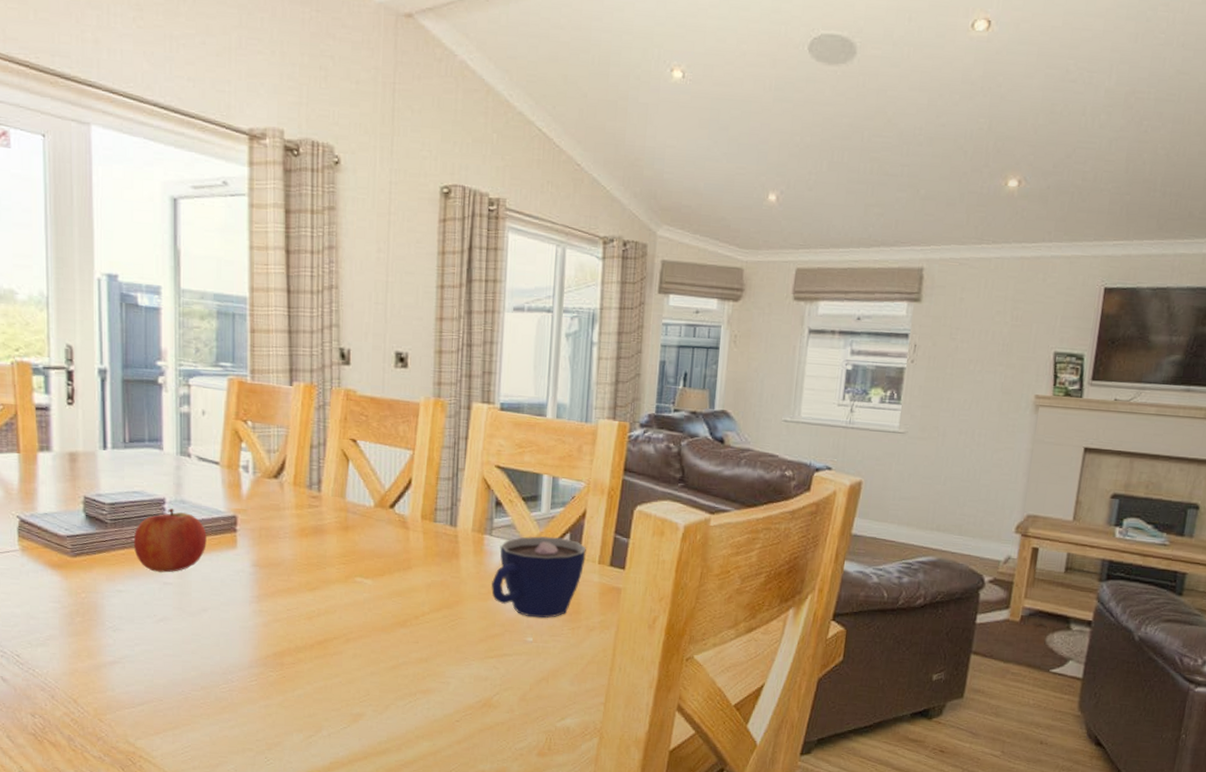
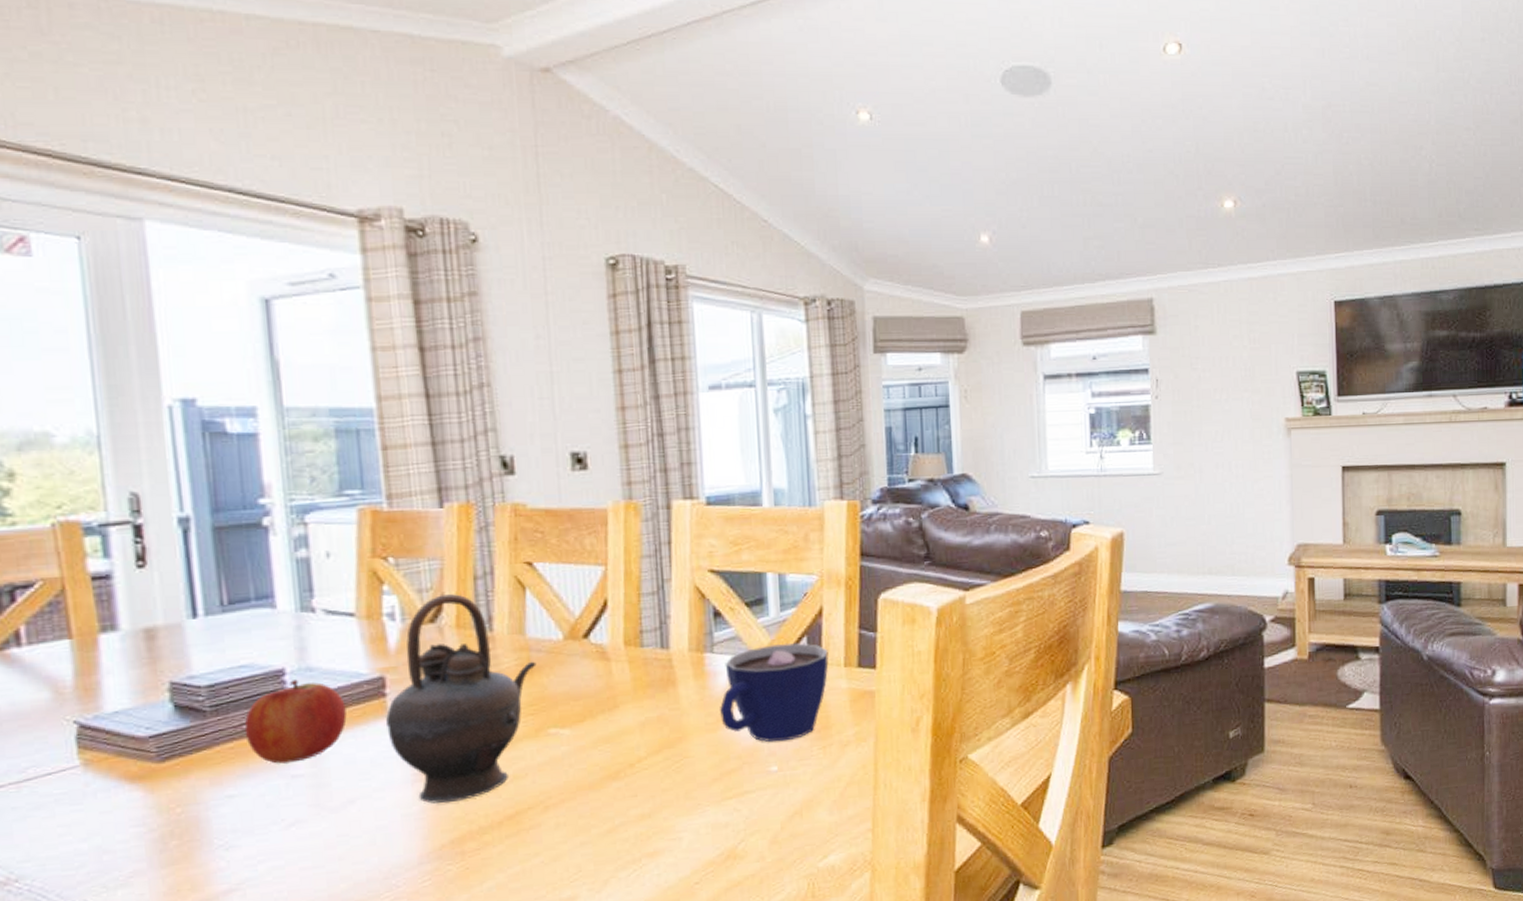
teapot: none [234,457,352,624] -> present [385,594,537,804]

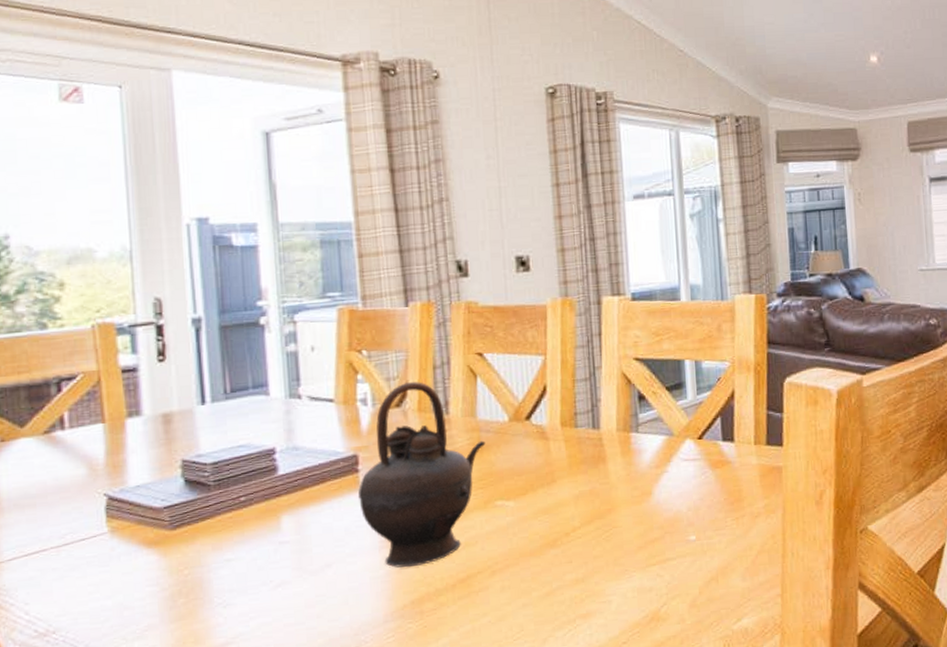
fruit: present [244,679,347,764] -> none [241,457,326,532]
cup: present [720,642,829,743] -> none [644,422,741,514]

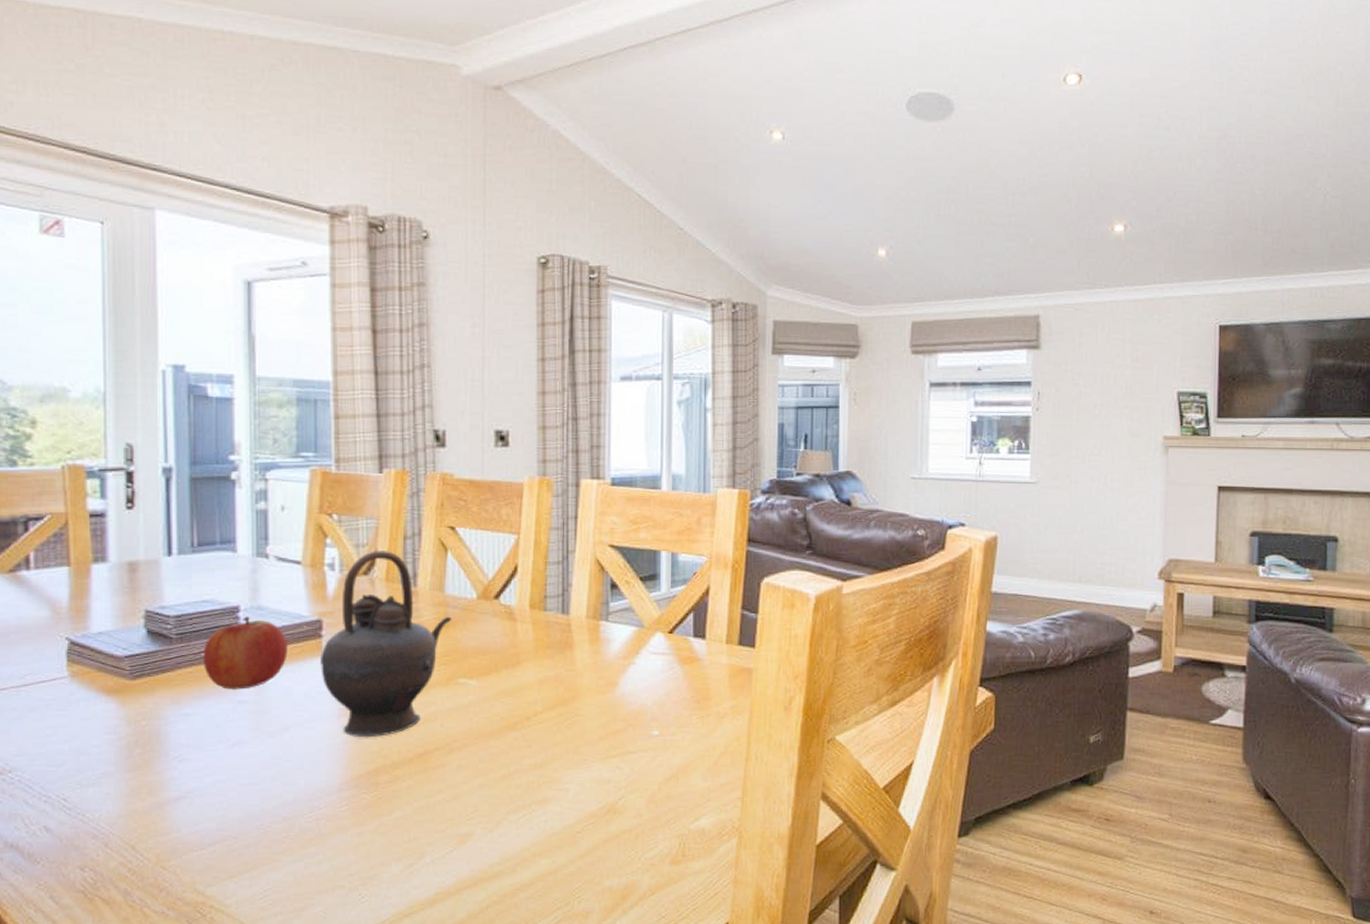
fruit: none [241,457,326,532] -> present [202,616,288,690]

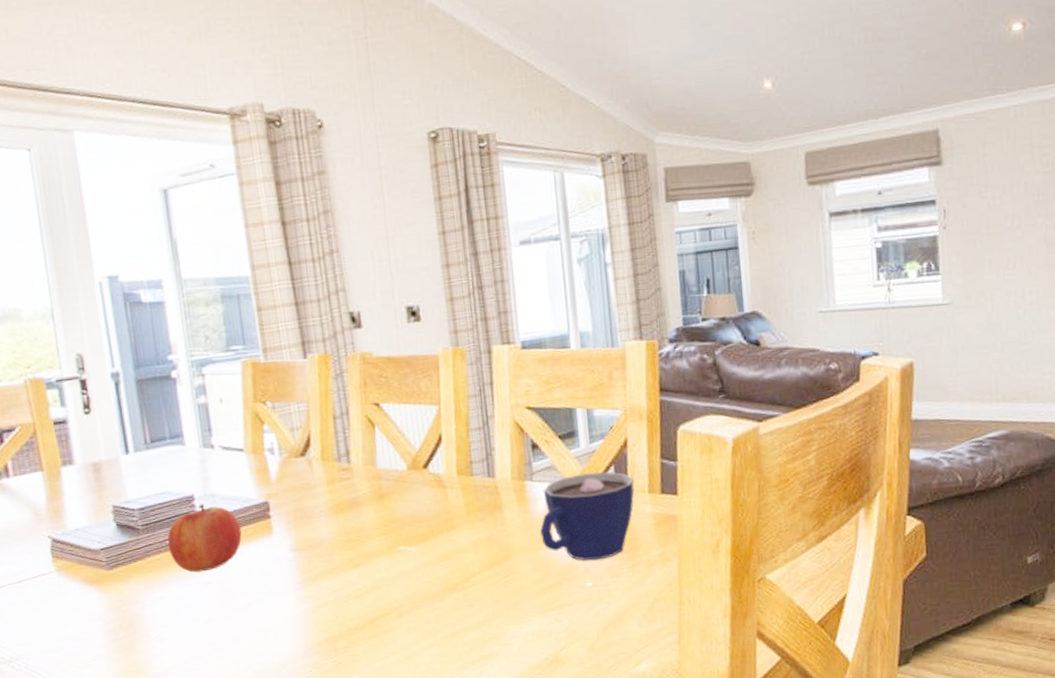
teapot: present [319,551,452,738] -> none [271,432,387,608]
cup: none [611,617,712,708] -> present [540,471,635,561]

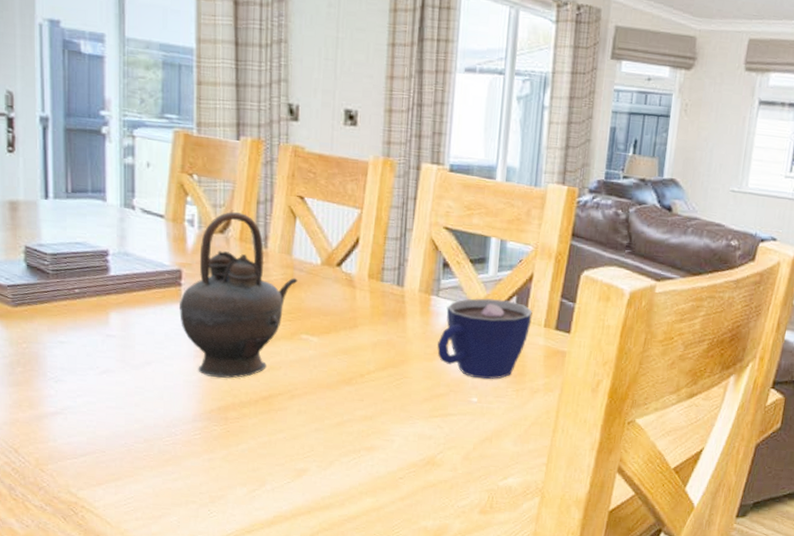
fruit: present [167,504,242,573] -> none [75,260,151,325]
teapot: none [271,432,387,608] -> present [179,212,298,379]

